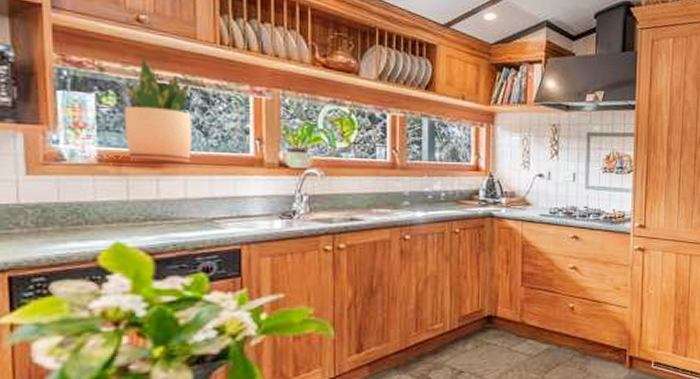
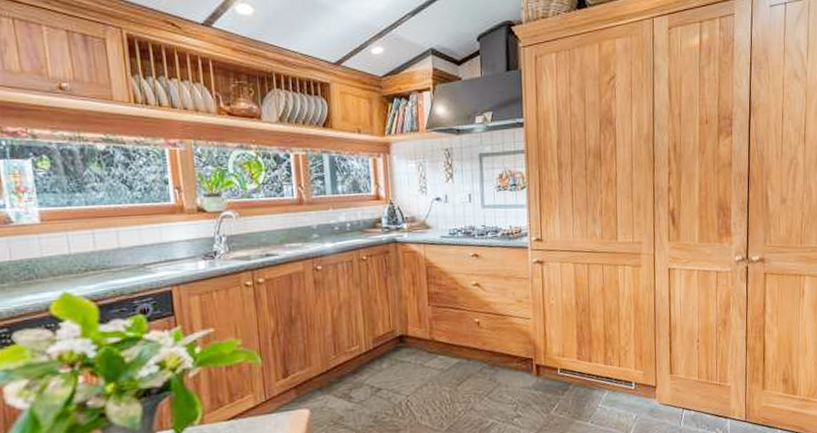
planter: present [121,58,193,164] -> none [51,123,120,218]

